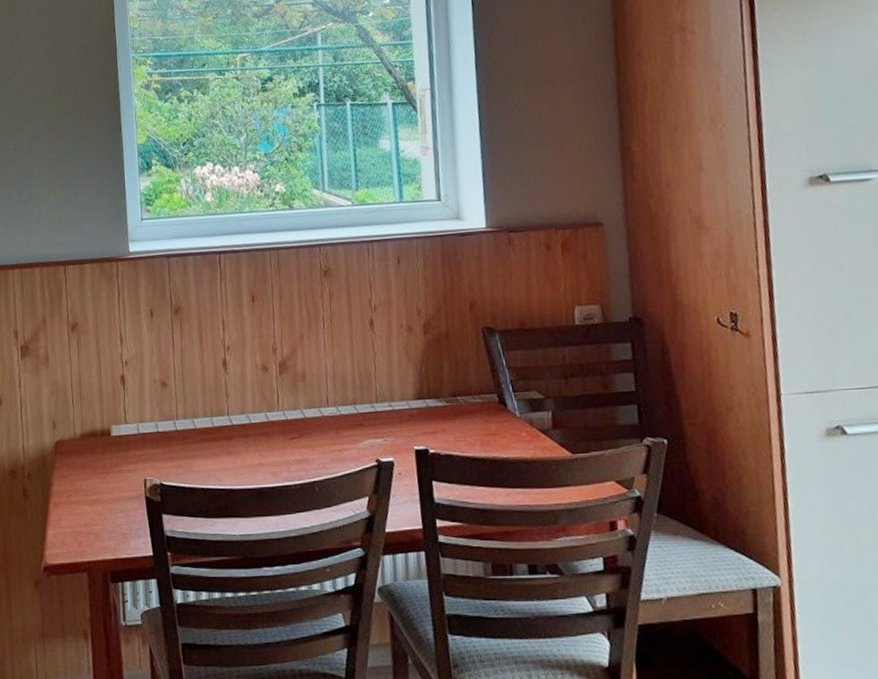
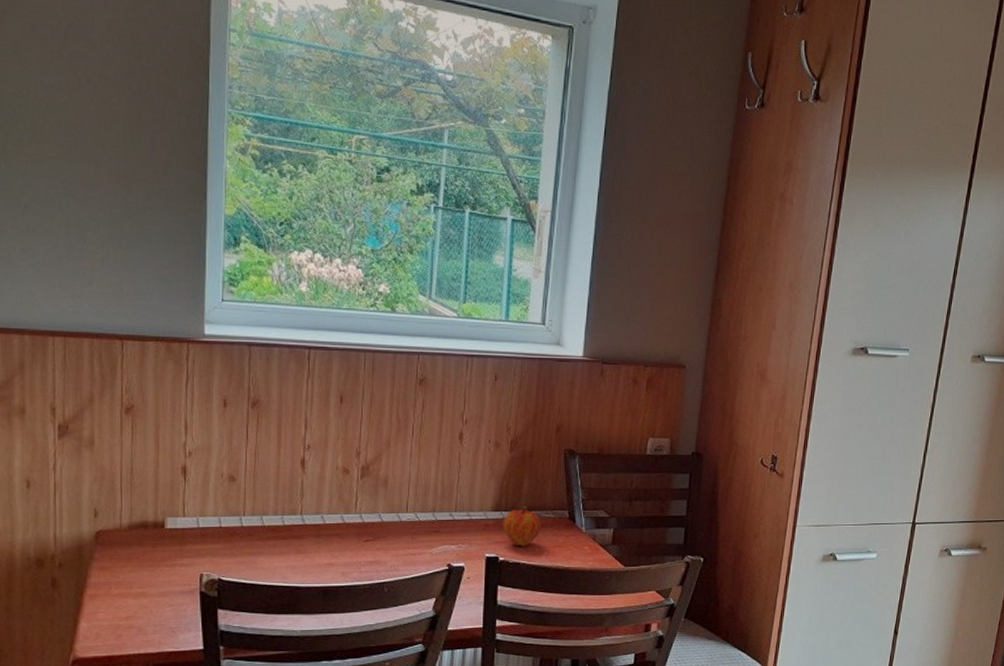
fruit: none [427,392,470,437] -> present [503,507,541,547]

